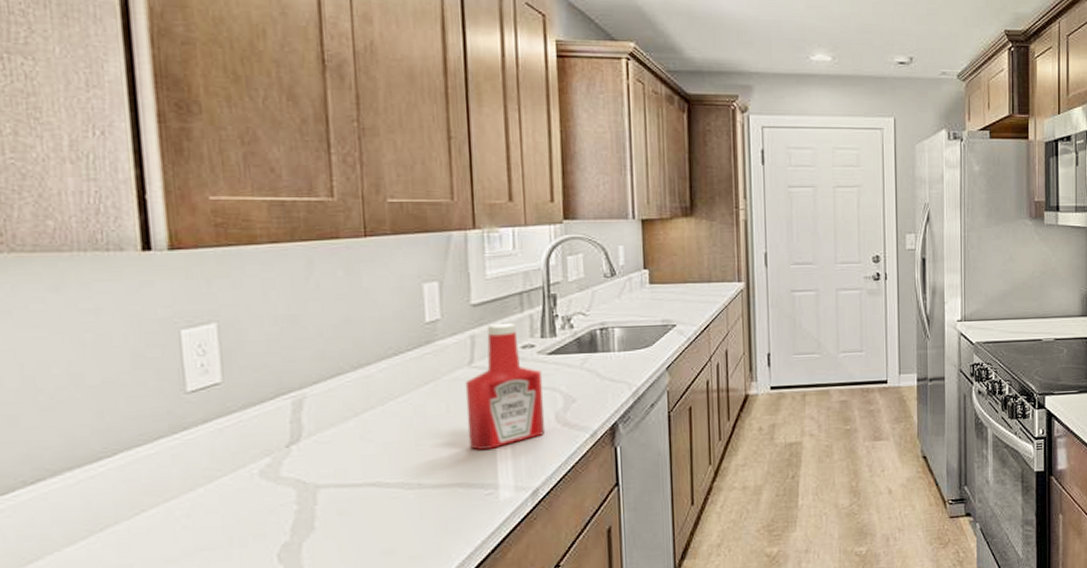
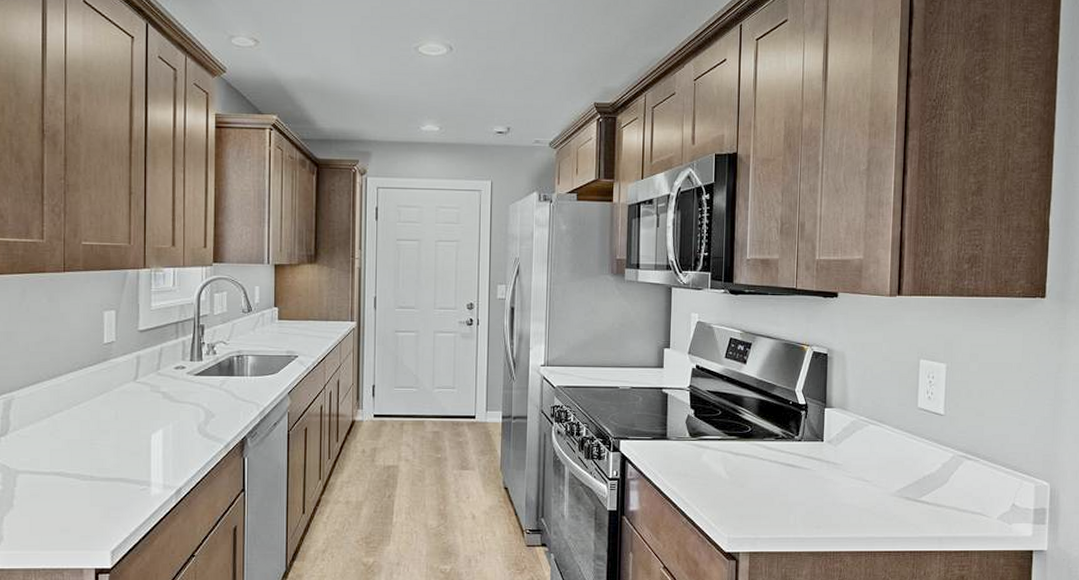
ketchup bottle: present [465,322,546,450] -> none [130,347,190,452]

